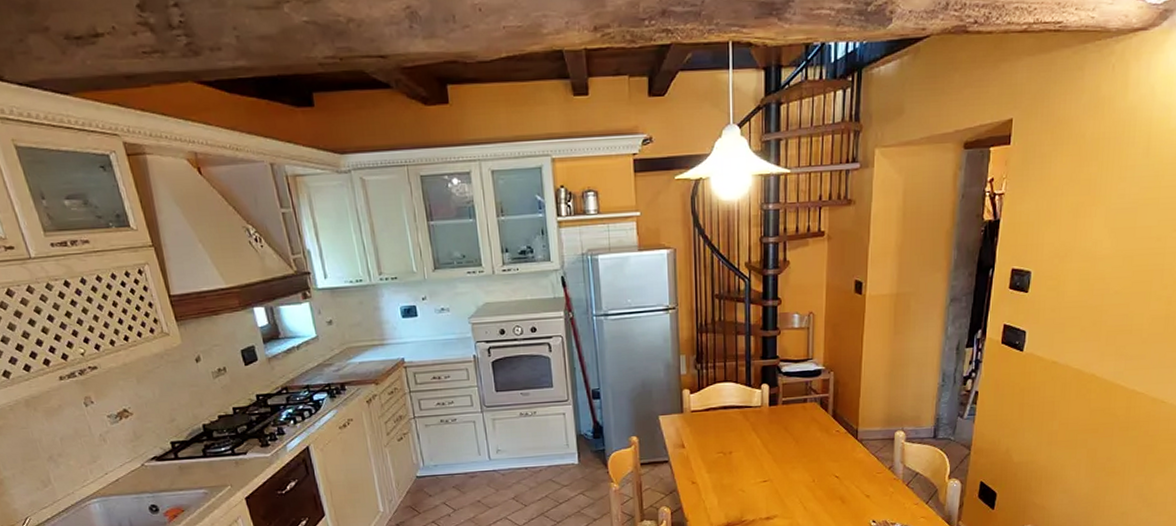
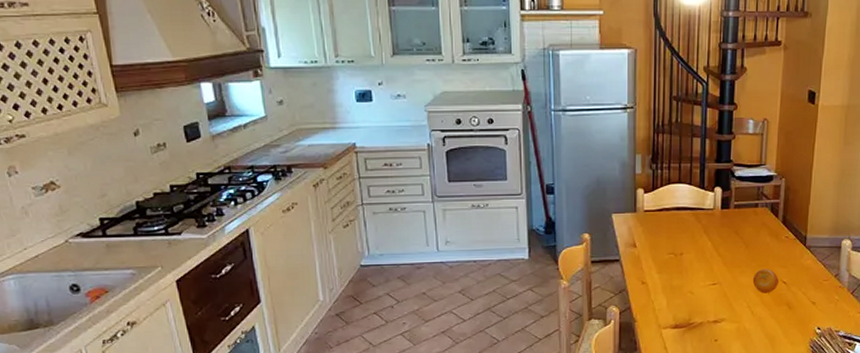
fruit: none [804,464,830,489] -> present [752,269,778,293]

